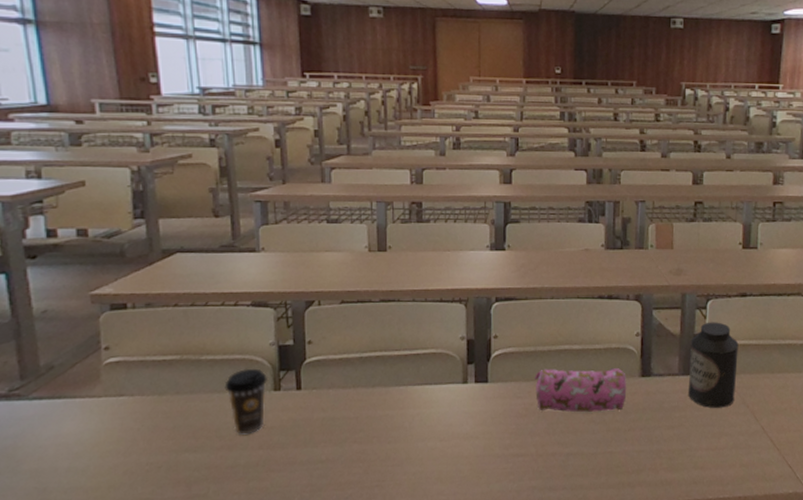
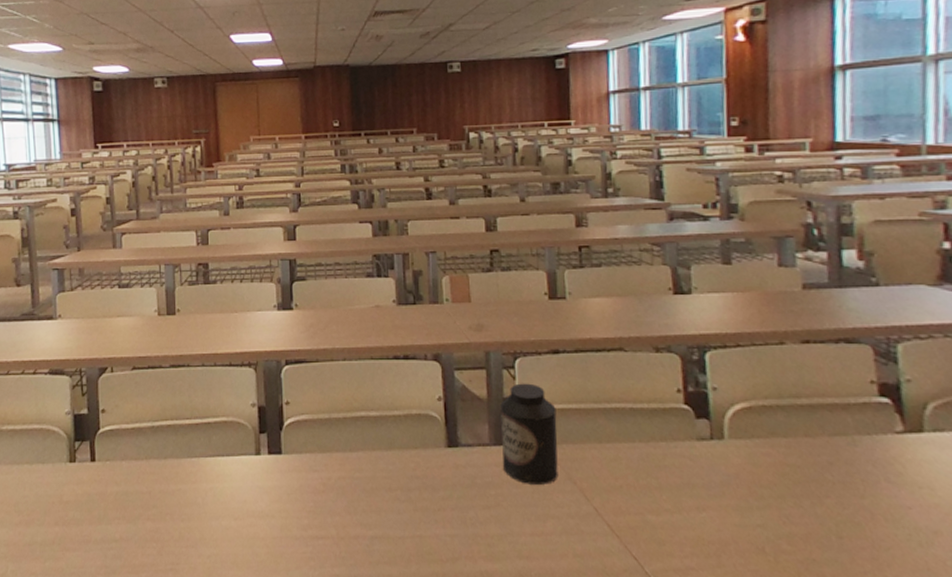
coffee cup: present [224,368,269,434] -> none [23,438,64,509]
pencil case: present [535,368,627,412] -> none [331,437,433,488]

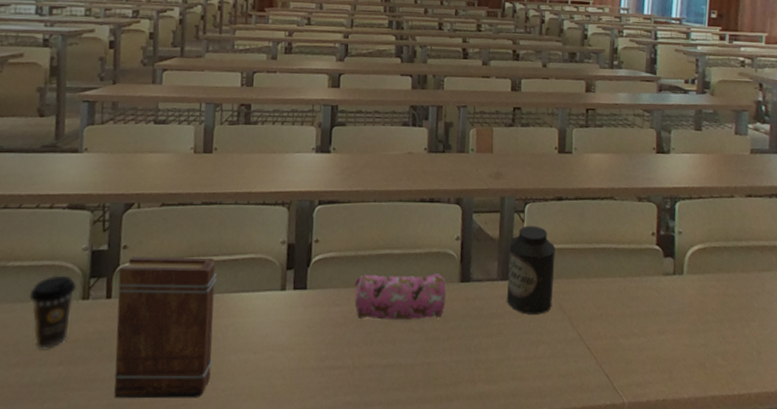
coffee cup: none [23,438,64,509] -> present [29,275,77,349]
book: none [99,420,196,563] -> present [114,257,217,399]
pencil case: none [331,437,433,488] -> present [354,273,447,320]

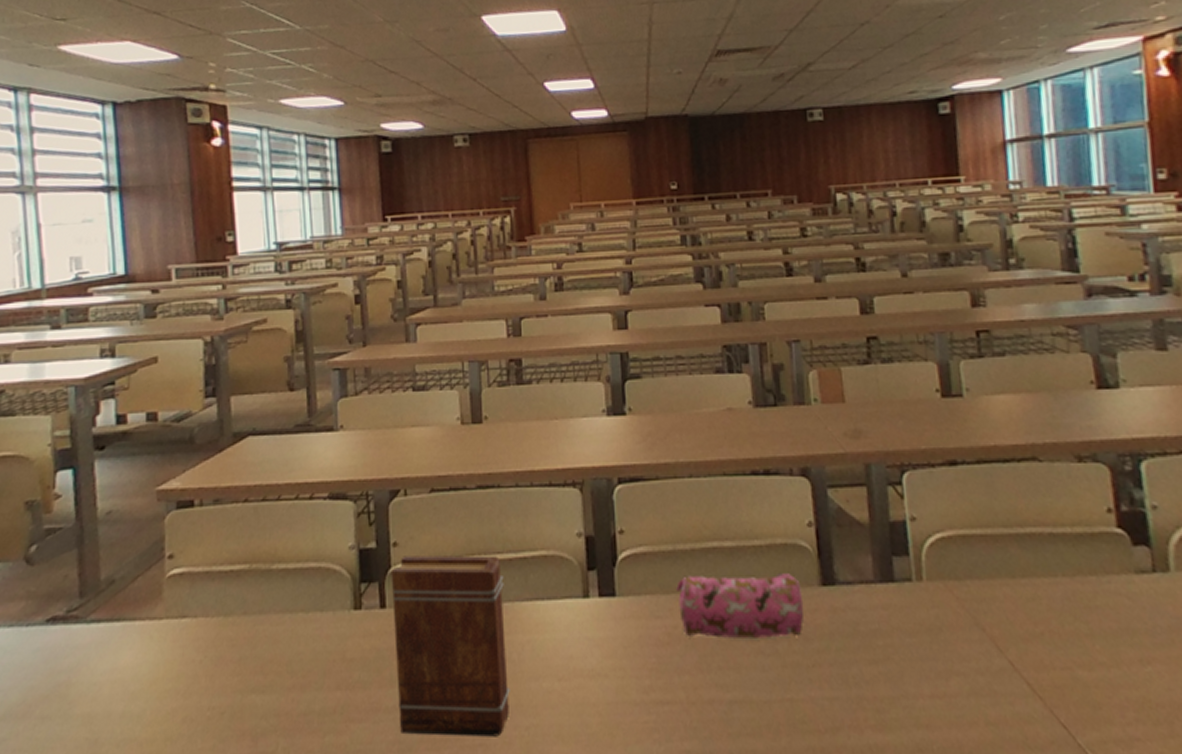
coffee cup: present [29,275,77,349] -> none [298,580,348,669]
canister: present [507,225,556,314] -> none [886,503,962,632]

